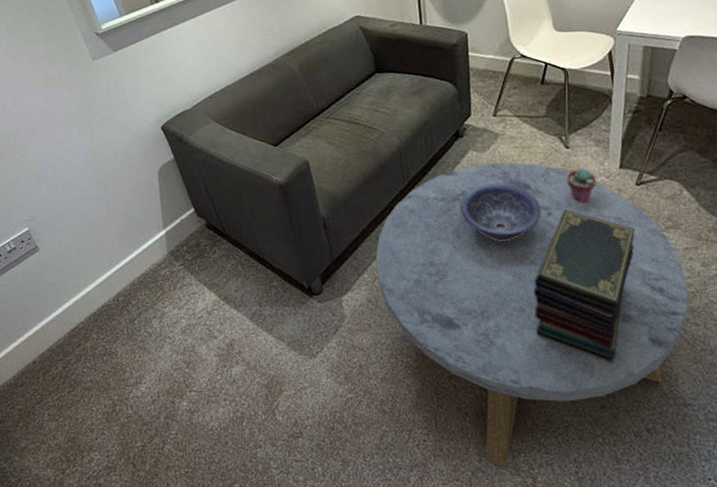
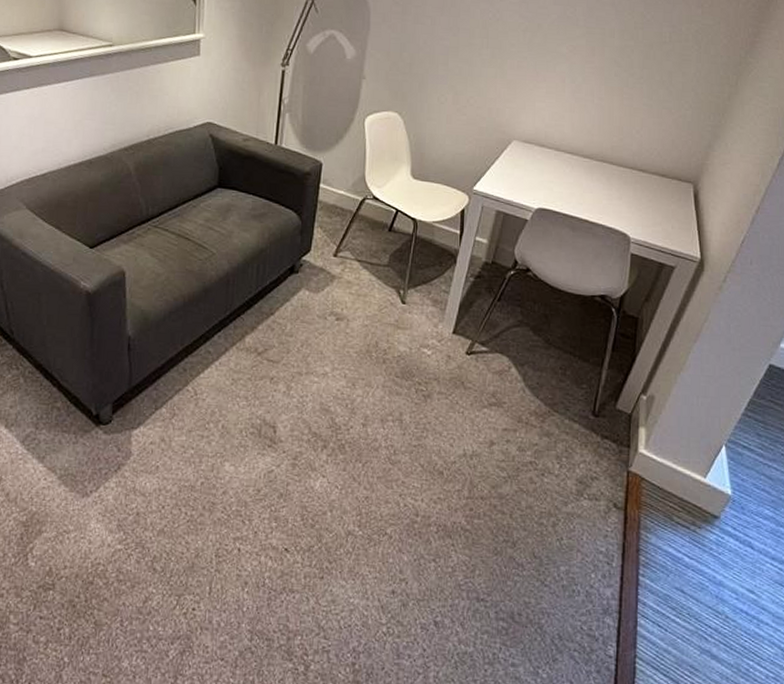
coffee table: present [376,162,688,468] -> none [176,305,501,651]
decorative bowl: present [460,182,542,242] -> none [281,327,366,395]
book stack: present [533,209,635,363] -> none [337,368,458,544]
potted succulent: present [566,168,597,204] -> none [397,327,428,366]

